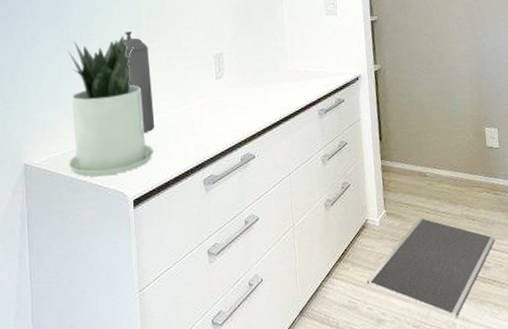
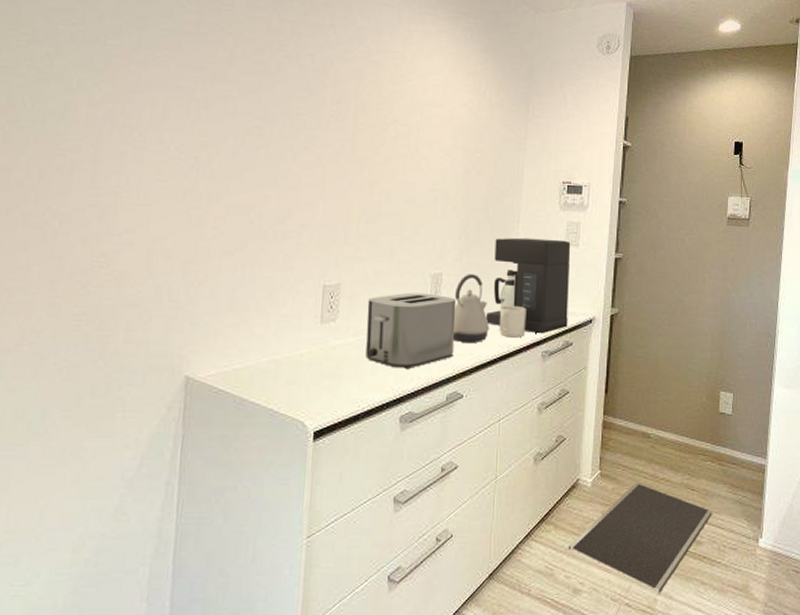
planter: present [68,36,154,176] -> none [240,237,346,400]
canister: present [117,31,155,132] -> none [319,234,355,355]
toaster: none [164,71,242,139] -> present [366,292,457,370]
kettle: none [236,50,270,110] -> present [453,274,490,342]
coffee maker: none [264,11,338,95] -> present [486,237,571,334]
mug: none [276,72,302,101] -> present [499,305,527,338]

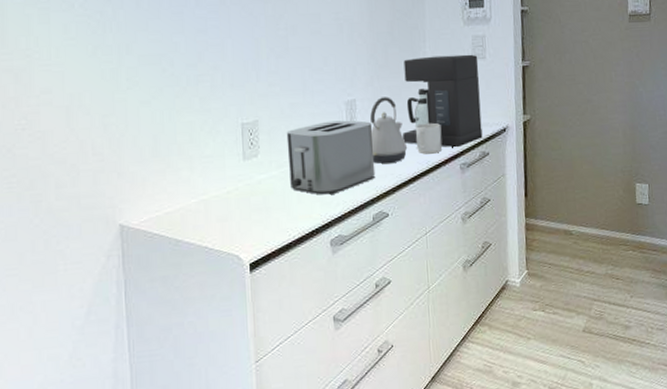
door mat: present [568,482,712,593] -> none [503,277,638,378]

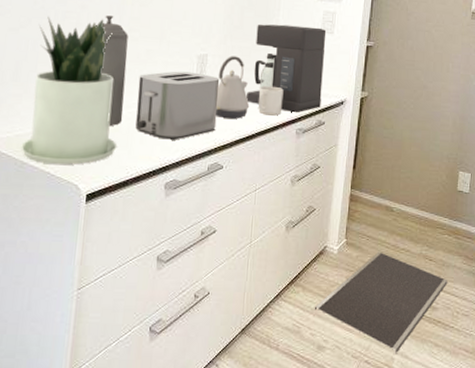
planter: none [172,78,274,238] -> present [21,16,117,165]
canister: none [232,73,276,189] -> present [96,15,128,126]
door mat: none [503,277,638,378] -> present [314,251,448,353]

